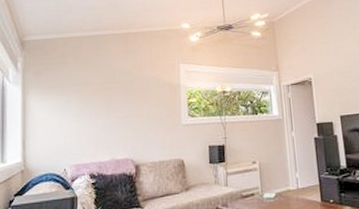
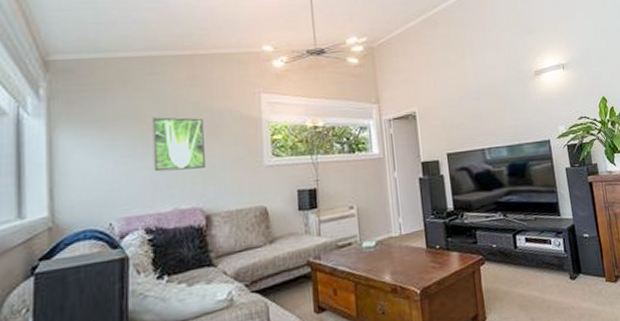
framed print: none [96,84,137,128] -> present [152,117,207,172]

